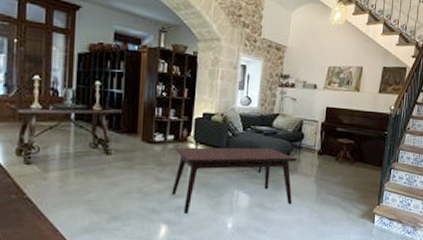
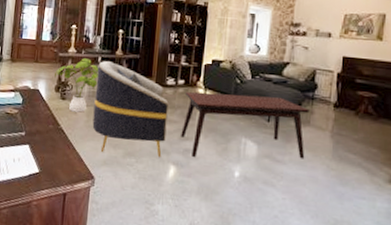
house plant: none [14,115,72,178] -> present [54,58,99,112]
armchair: none [68,118,157,220] -> present [92,61,169,157]

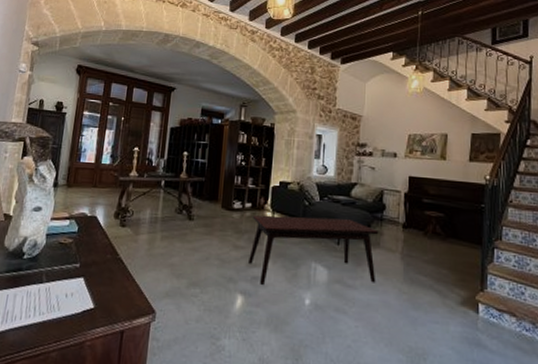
house plant: present [54,58,99,112] -> none [114,182,162,240]
armchair: present [92,61,169,157] -> none [154,185,235,286]

